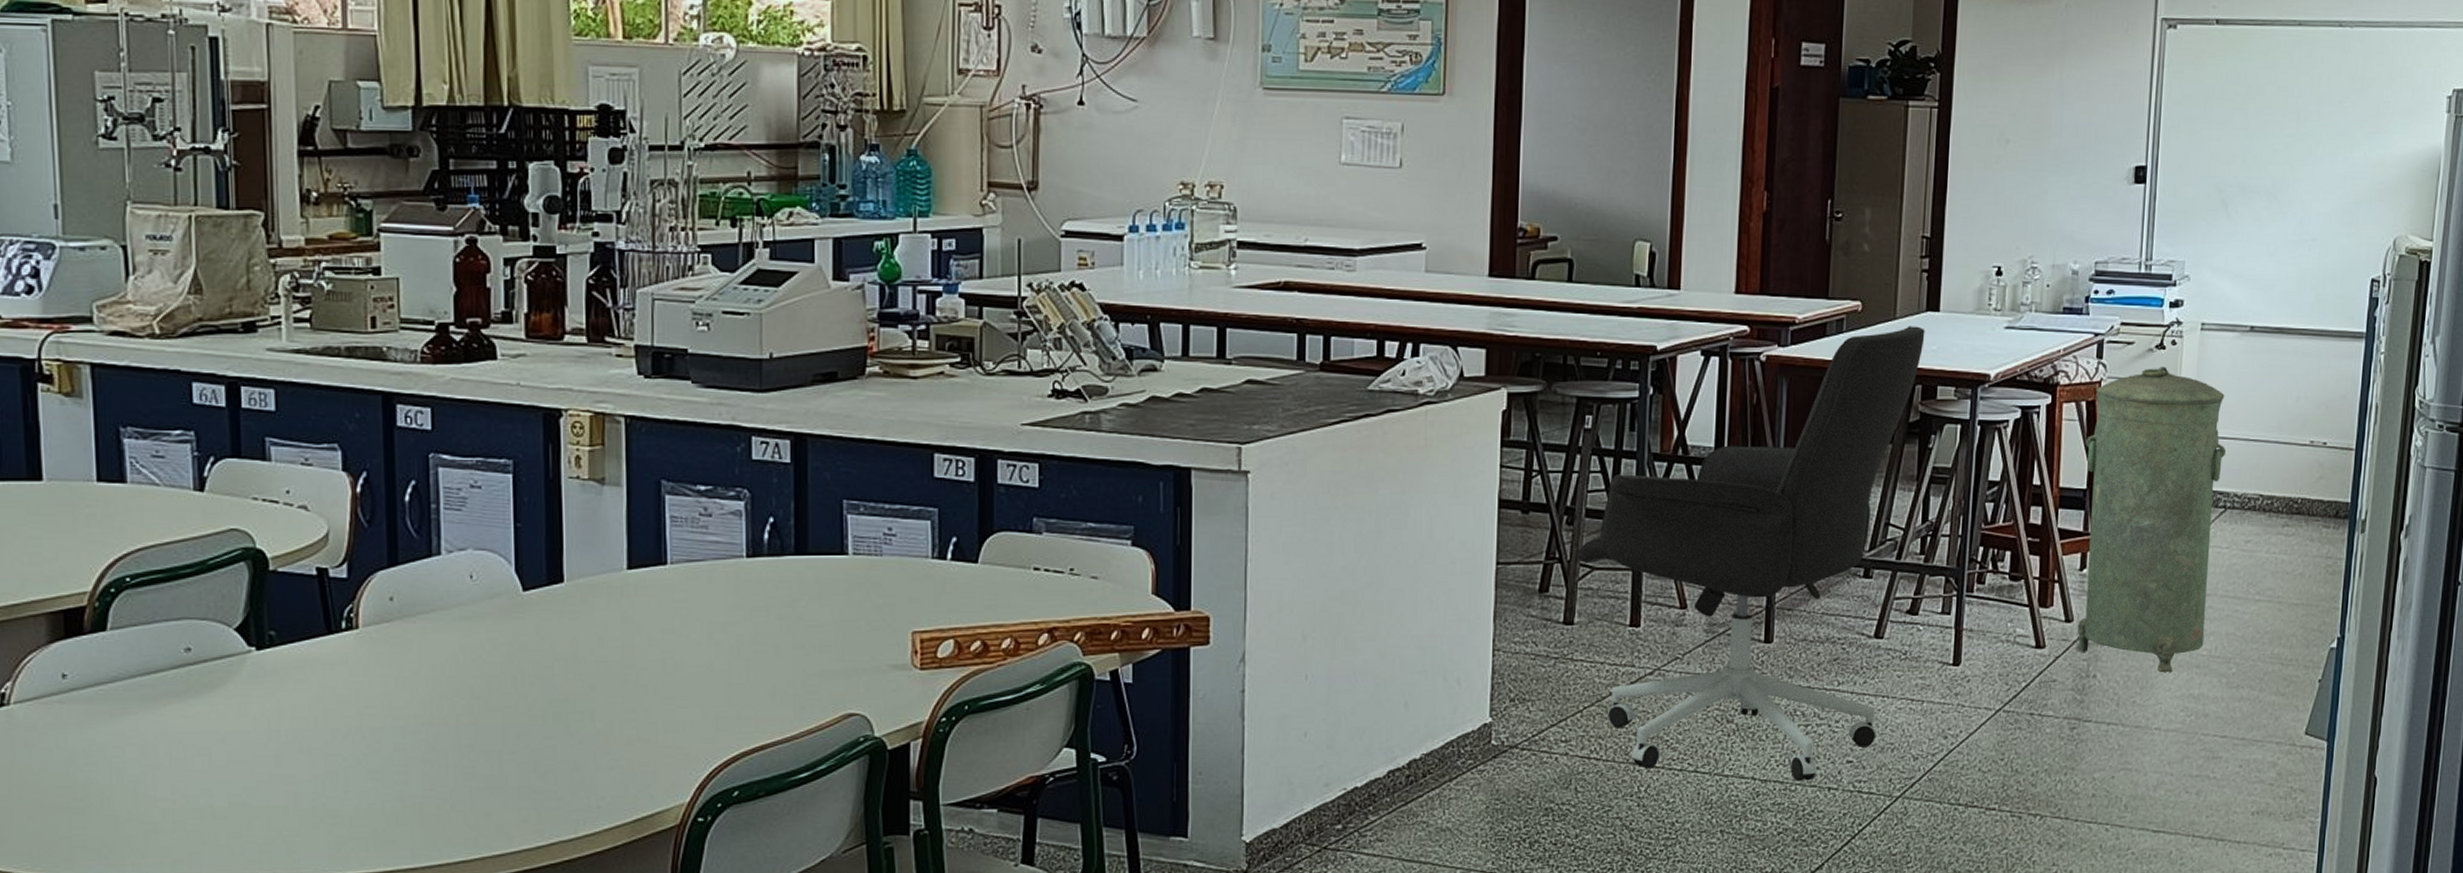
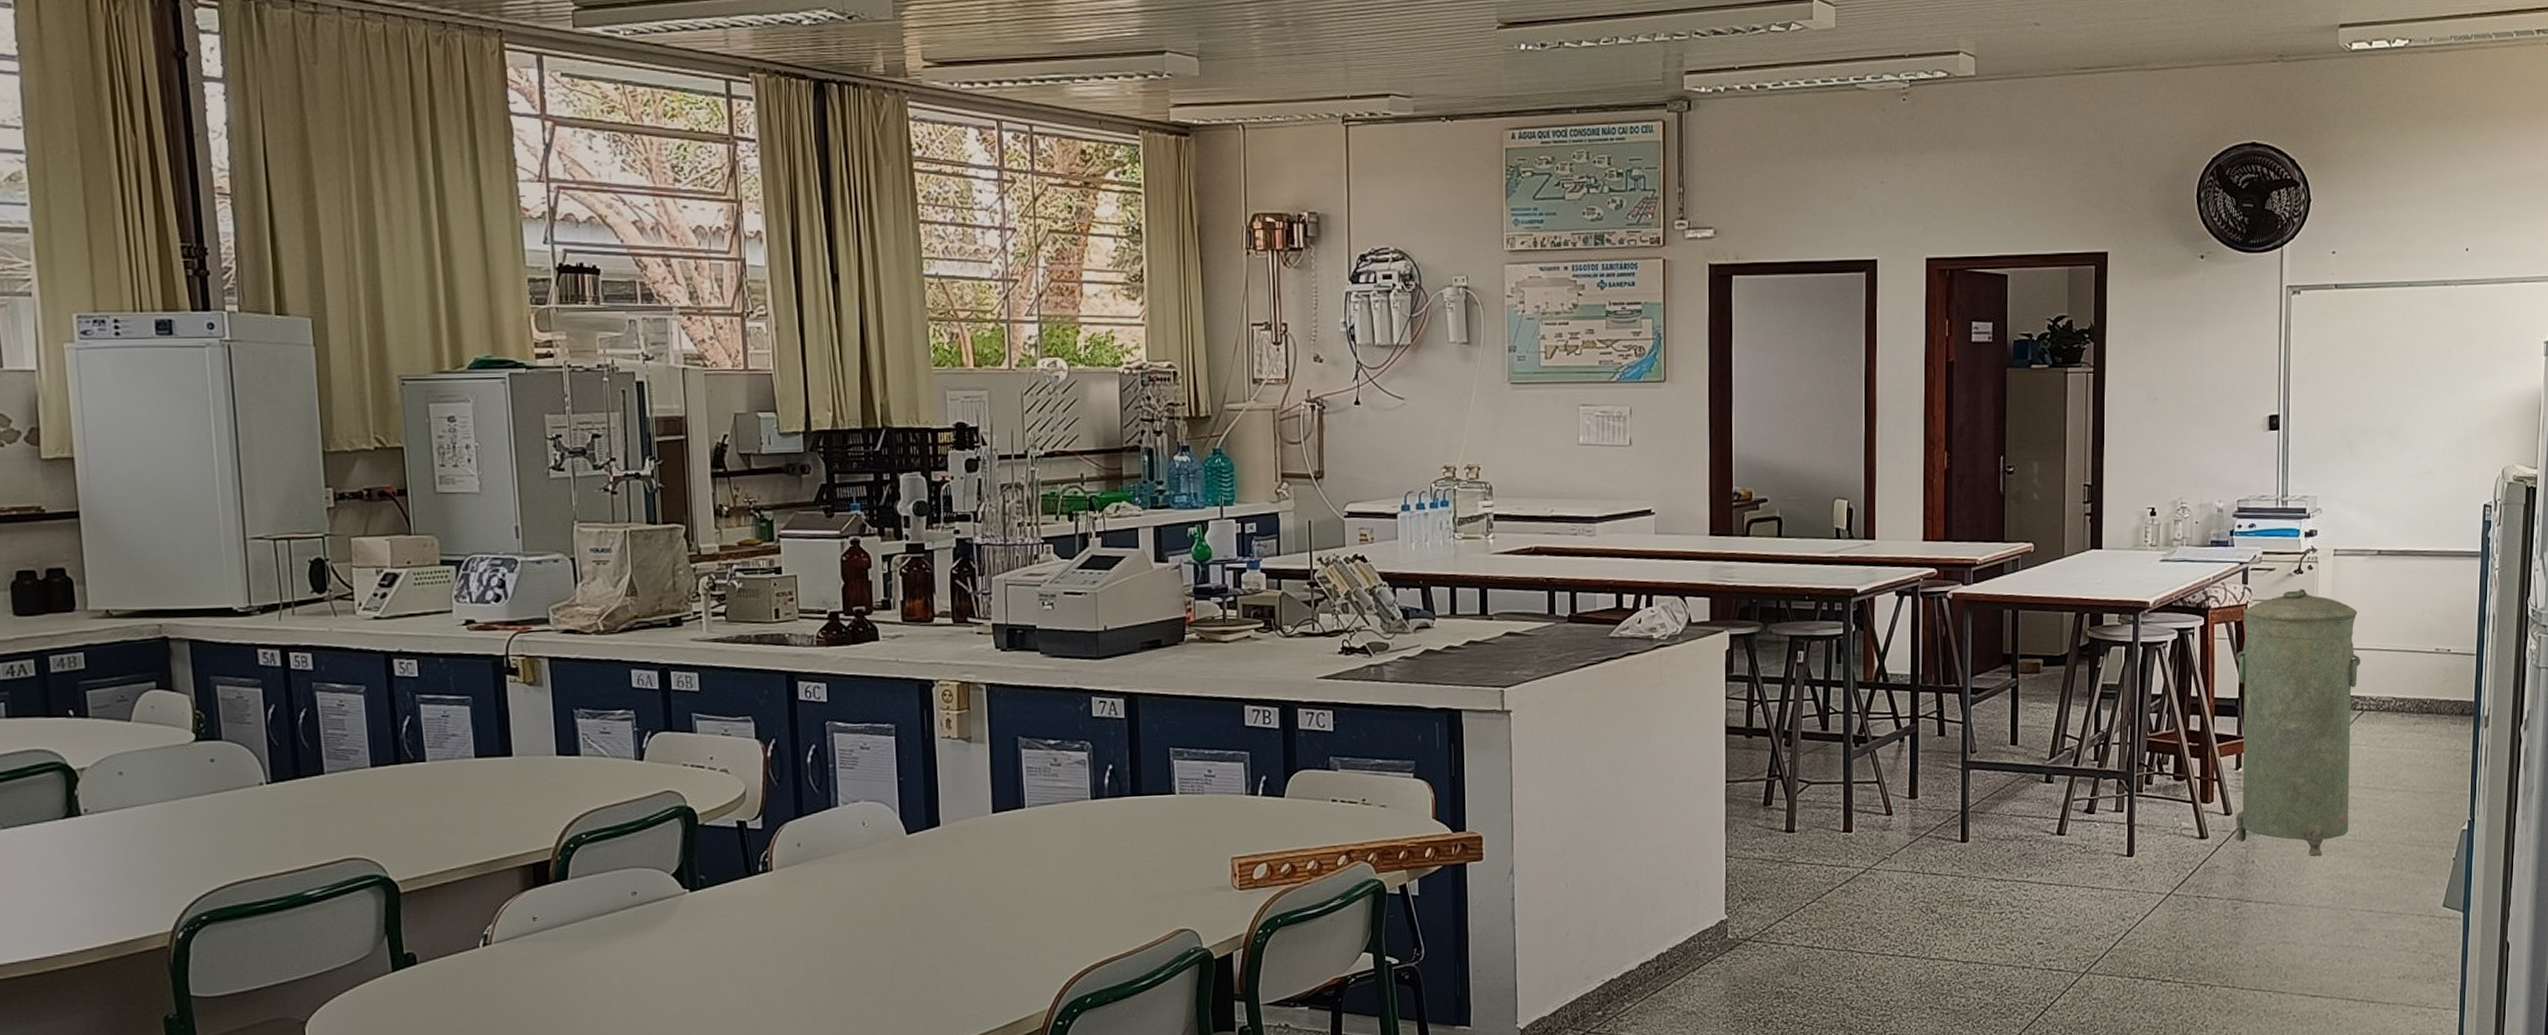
office chair: present [1577,326,1925,781] -> none [1795,562,2090,962]

